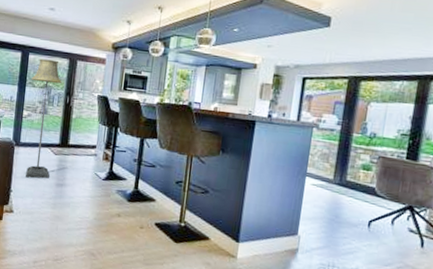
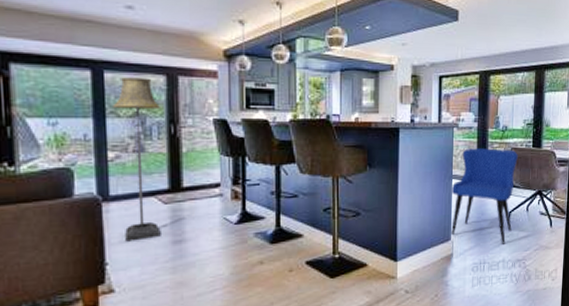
dining chair: none [299,149,387,253] -> present [451,148,518,244]

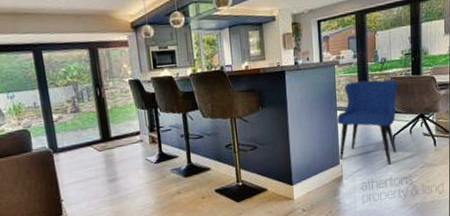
floor lamp: present [113,77,160,242] -> none [52,53,98,183]

